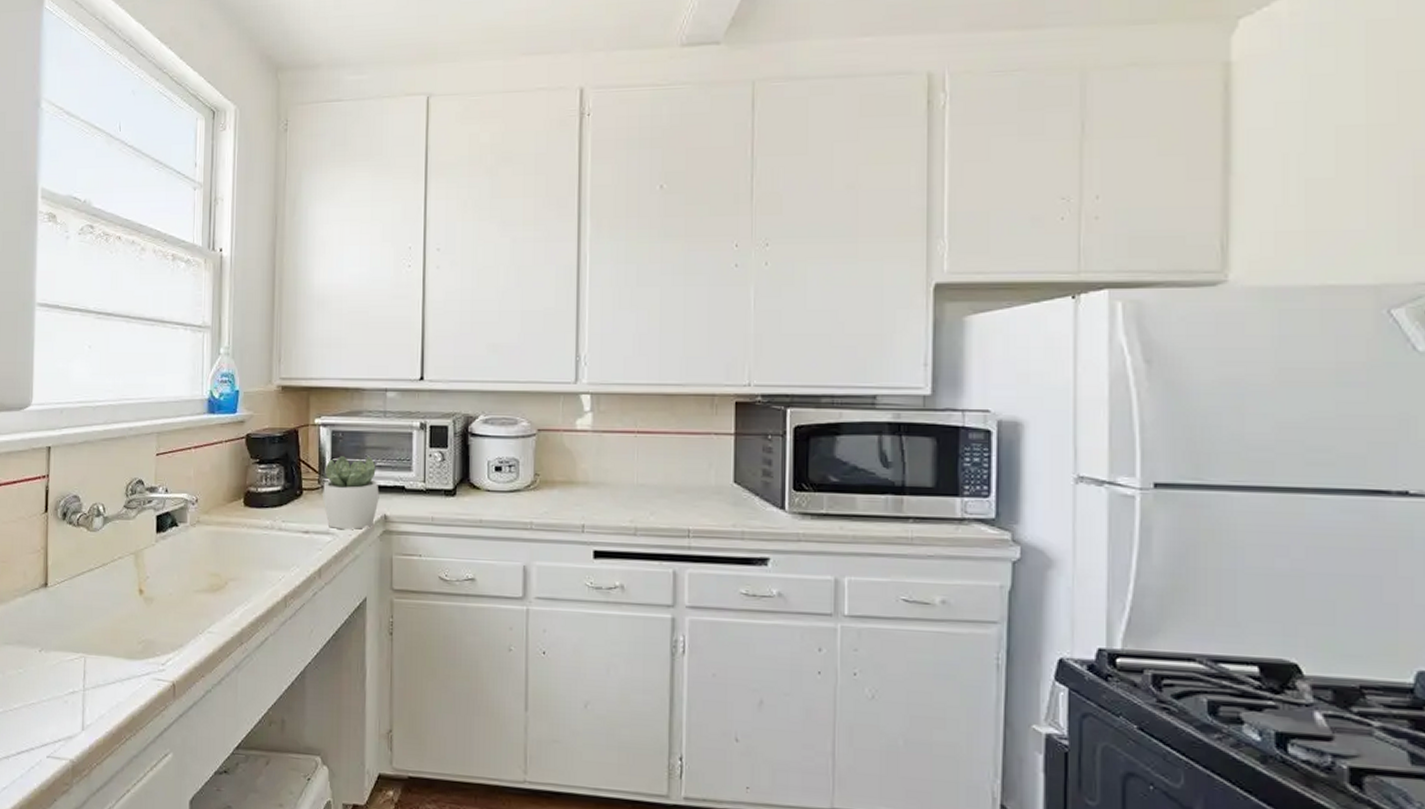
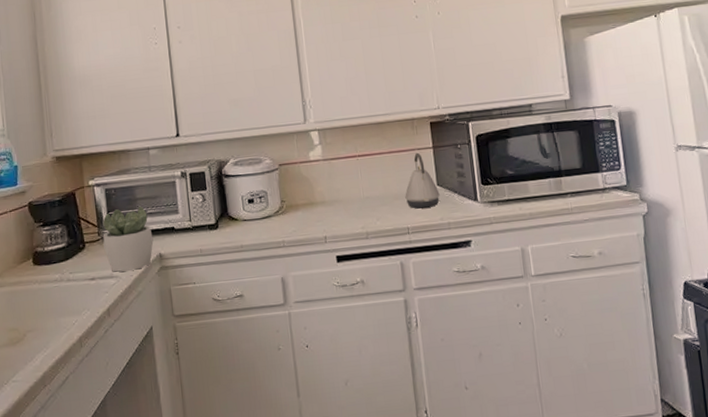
kettle: none [690,438,736,509] -> present [405,152,440,209]

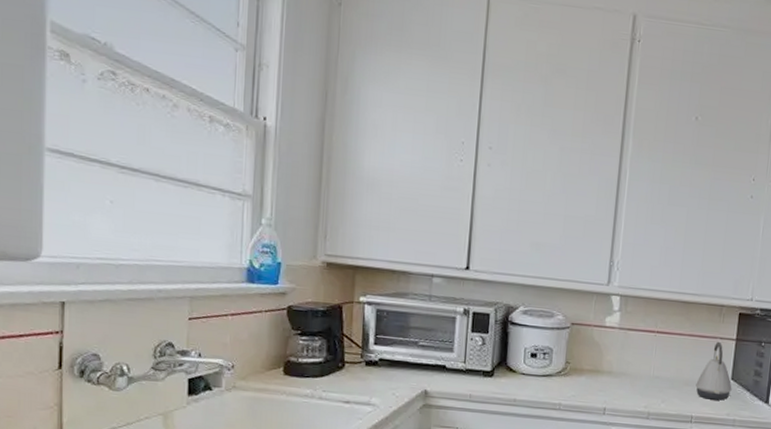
succulent plant: present [102,207,154,272] -> none [365,334,421,402]

